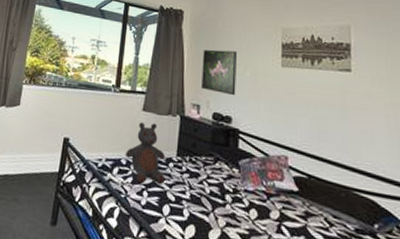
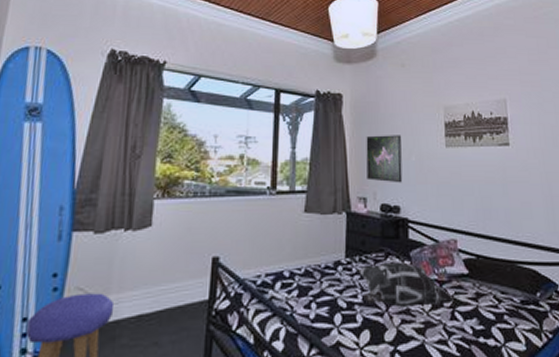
teddy bear: present [125,121,166,184] -> none [287,224,335,296]
decorative pillow: none [187,166,281,217] -> present [357,262,454,307]

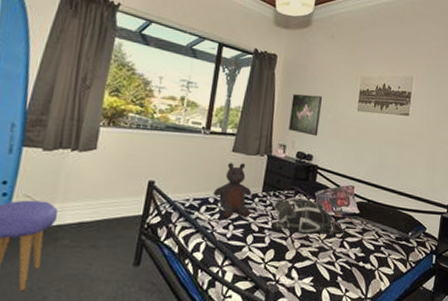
teddy bear: none [287,224,335,296] -> present [213,162,252,219]

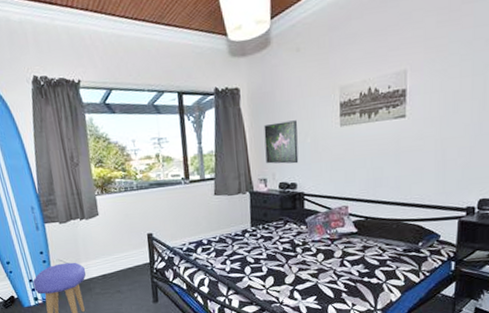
teddy bear: present [213,162,252,219] -> none [205,203,244,256]
decorative pillow: present [270,198,344,235] -> none [261,227,343,260]

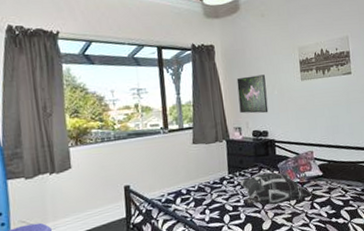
decorative pillow: none [261,227,343,260] -> present [238,173,312,205]

